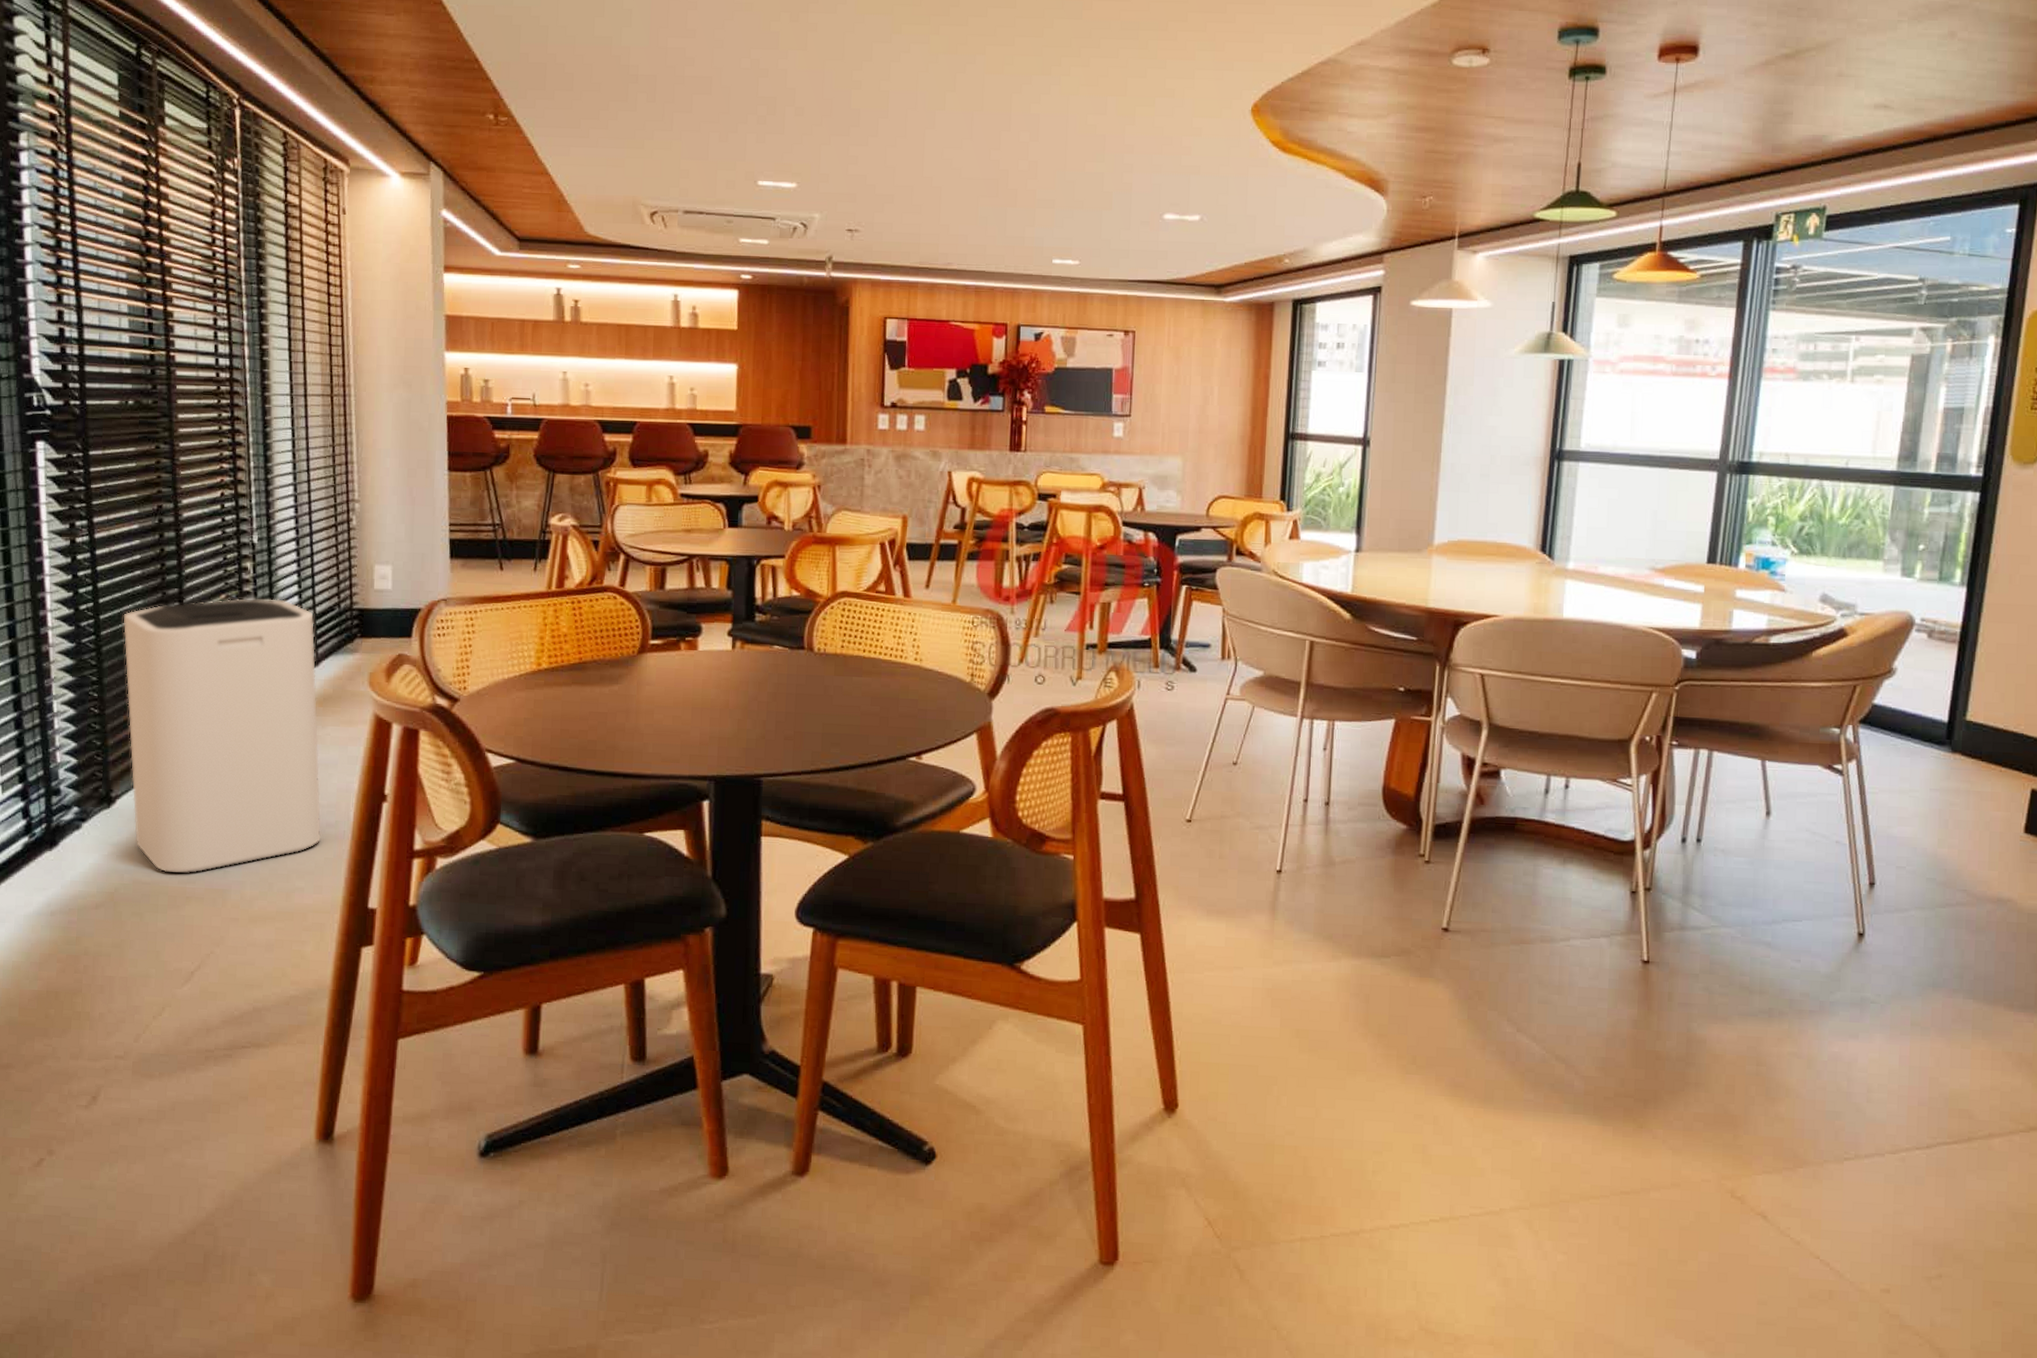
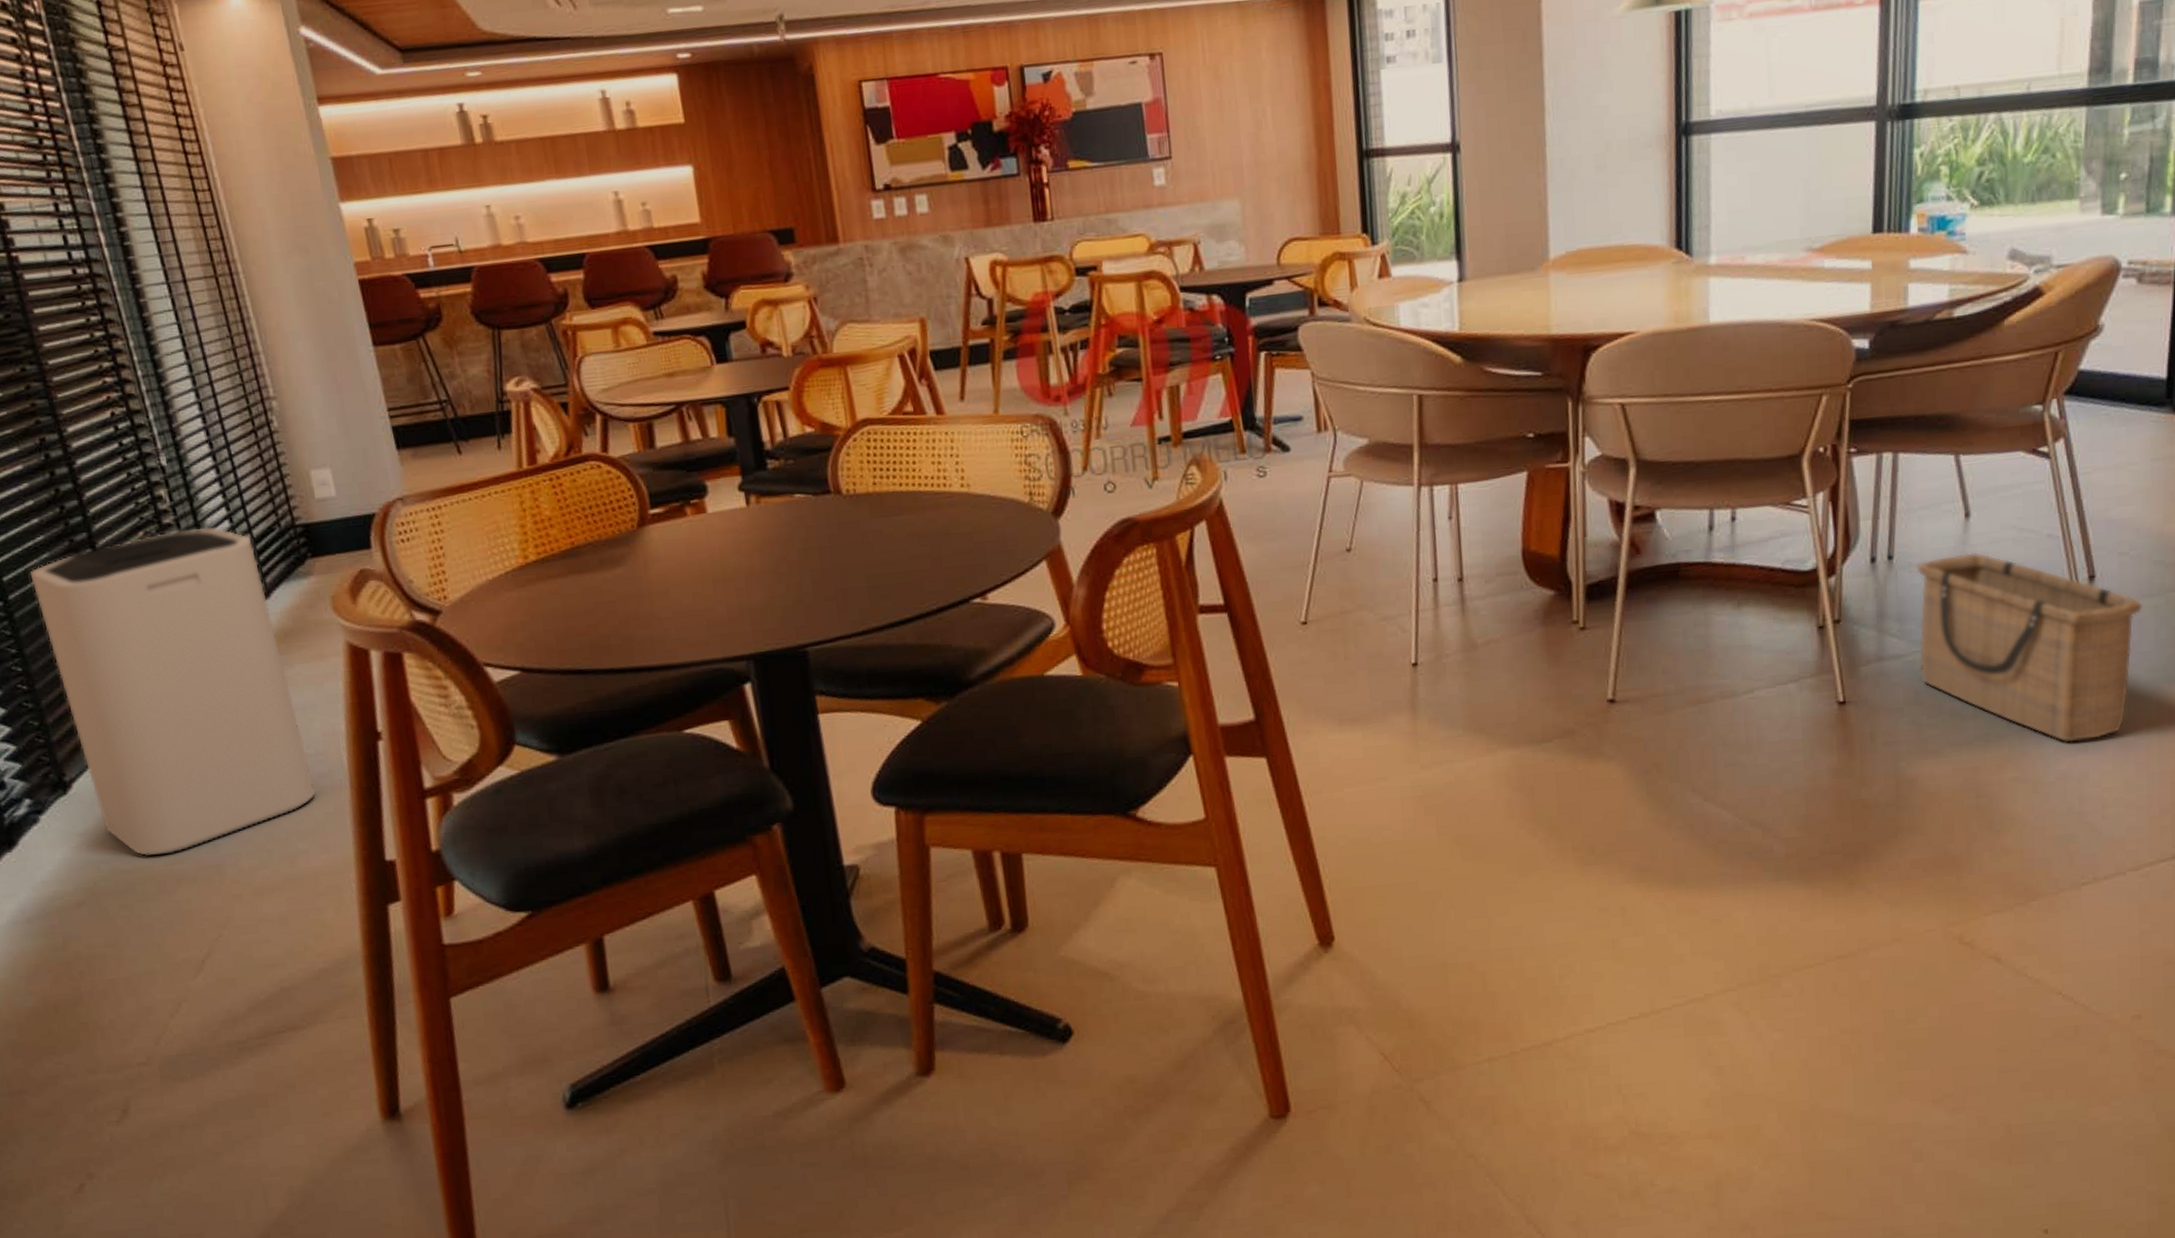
basket: none [1715,847,1915,1028] -> present [1916,552,2143,743]

